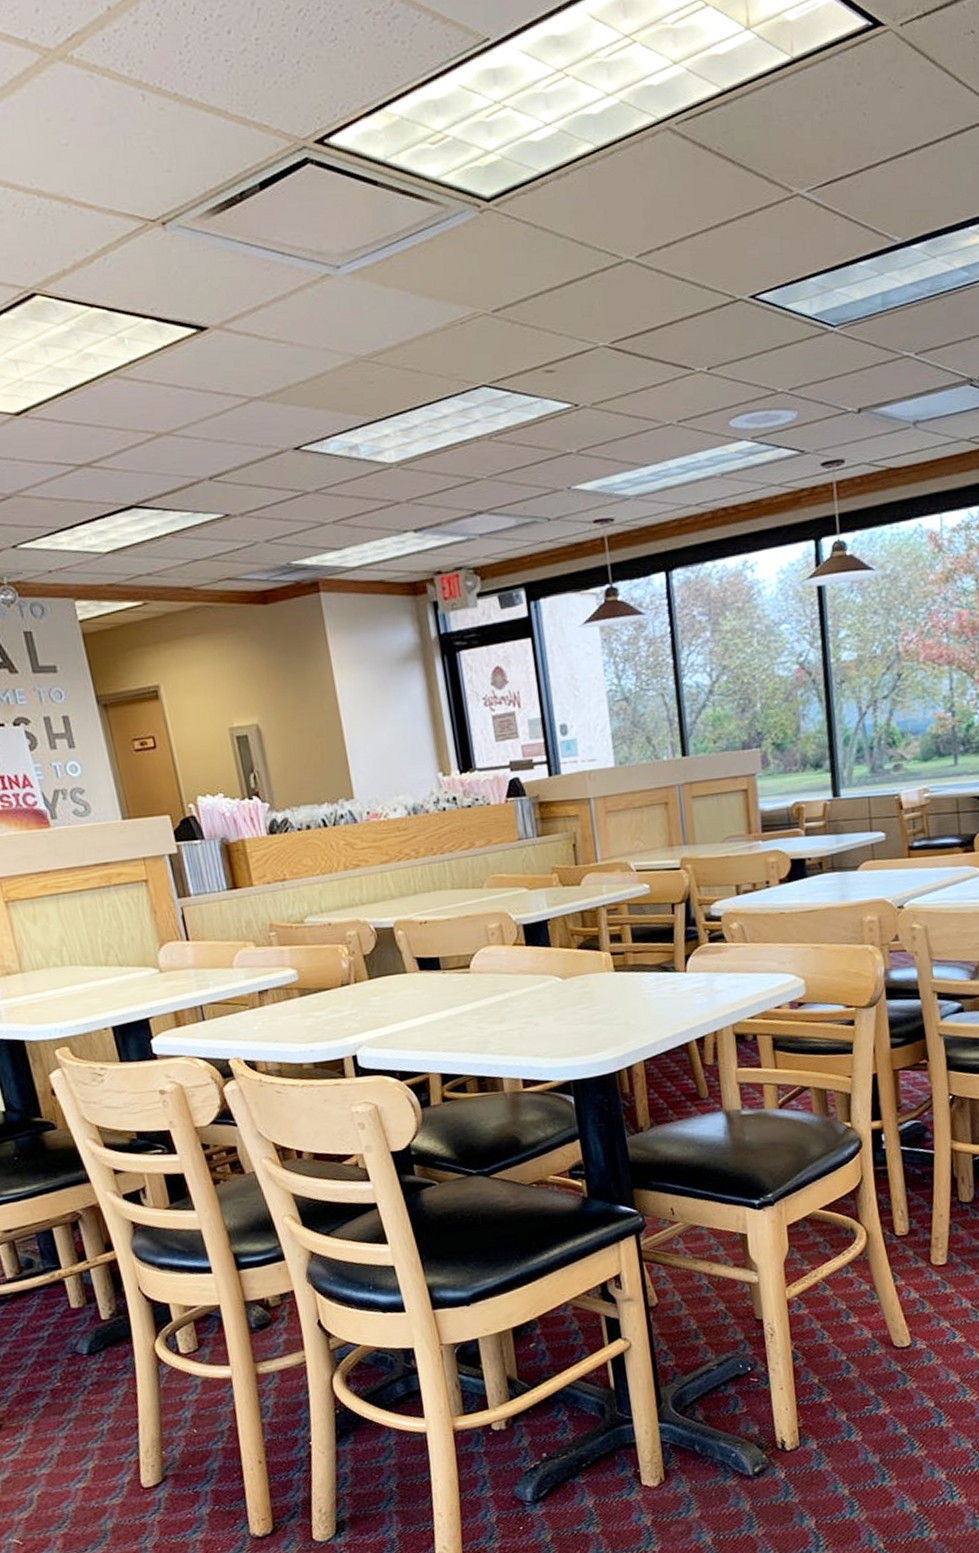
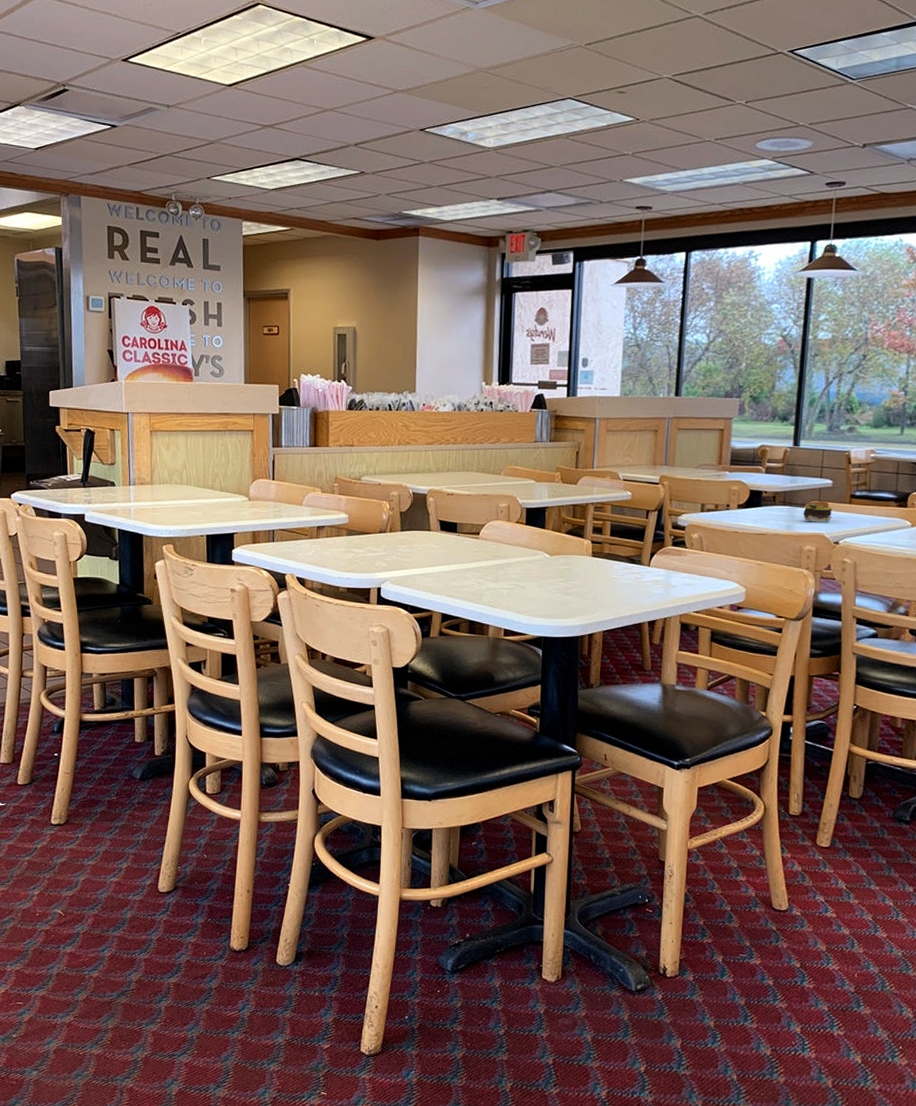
burger: none [856,859,891,887] -> present [803,501,833,523]

